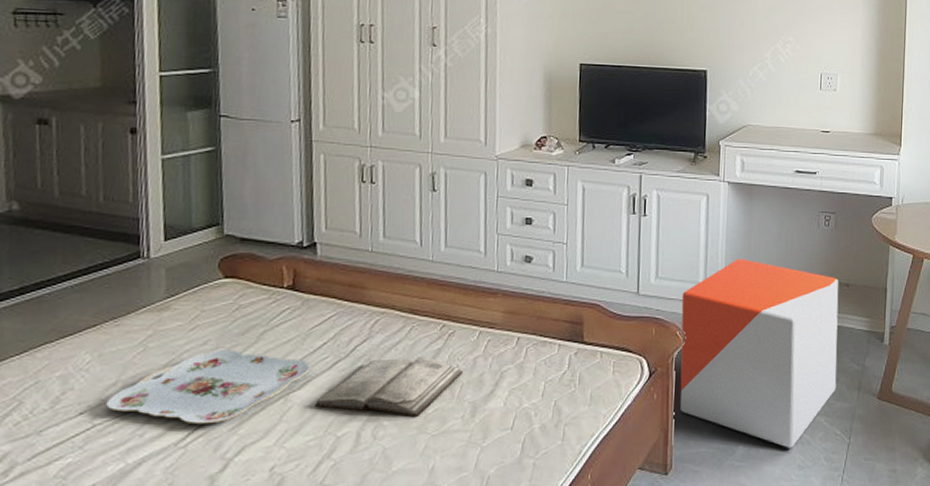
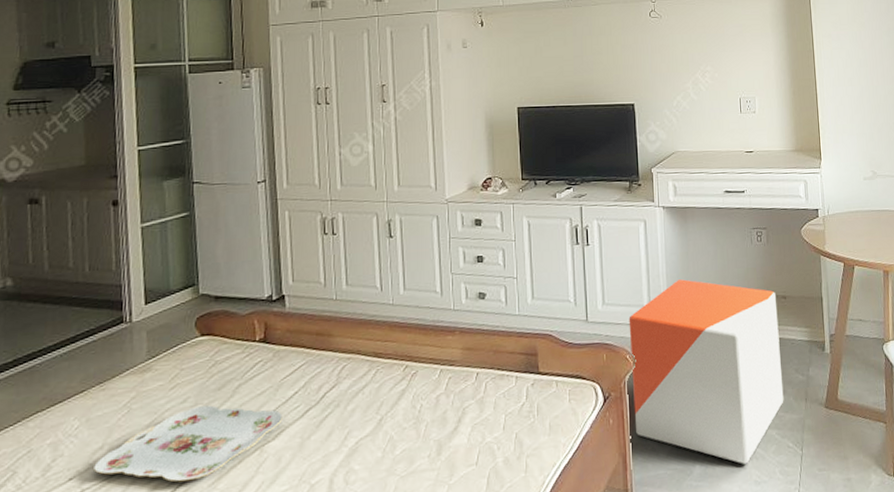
diary: present [315,356,464,417] -> none [289,398,428,459]

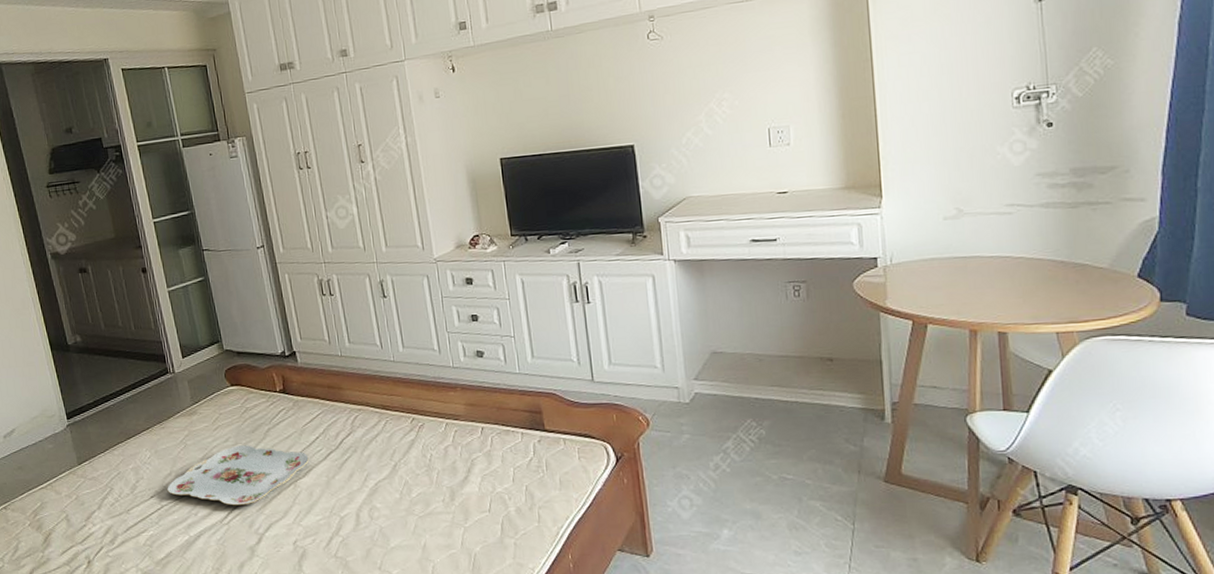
stool: present [628,279,784,464] -> none [639,339,831,533]

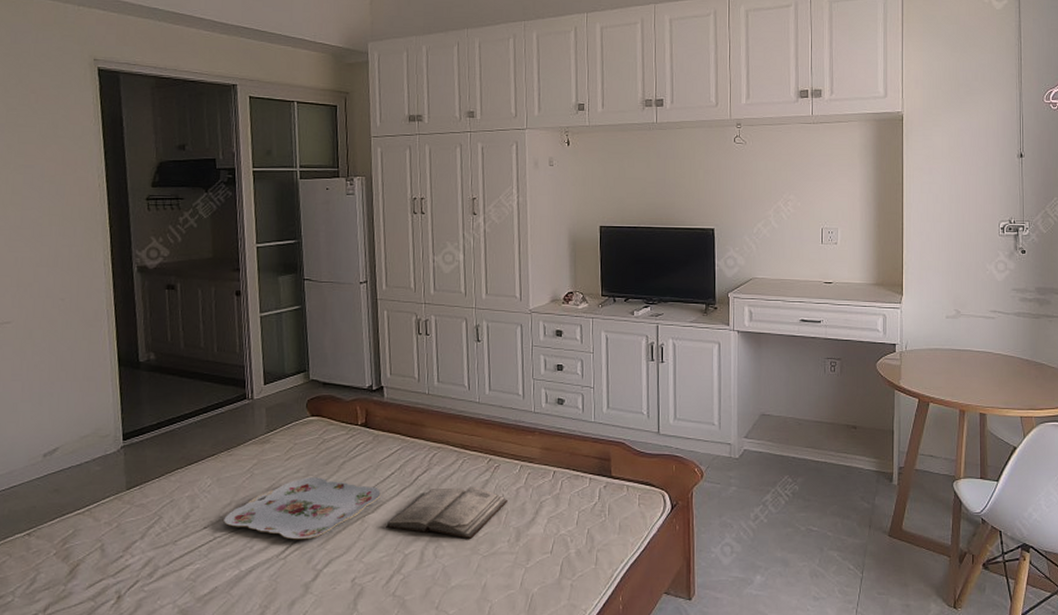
diary: none [318,446,438,500] -> present [386,486,509,539]

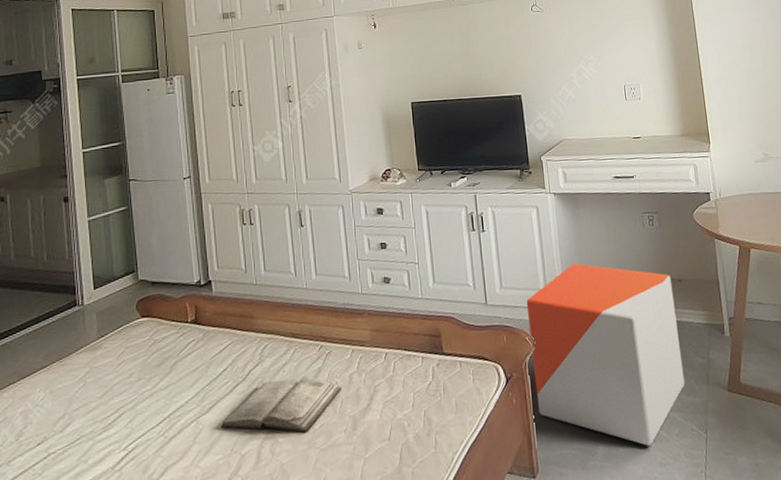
serving tray: present [224,477,381,540] -> none [57,380,214,449]
stool: none [698,402,848,580] -> present [526,263,685,446]

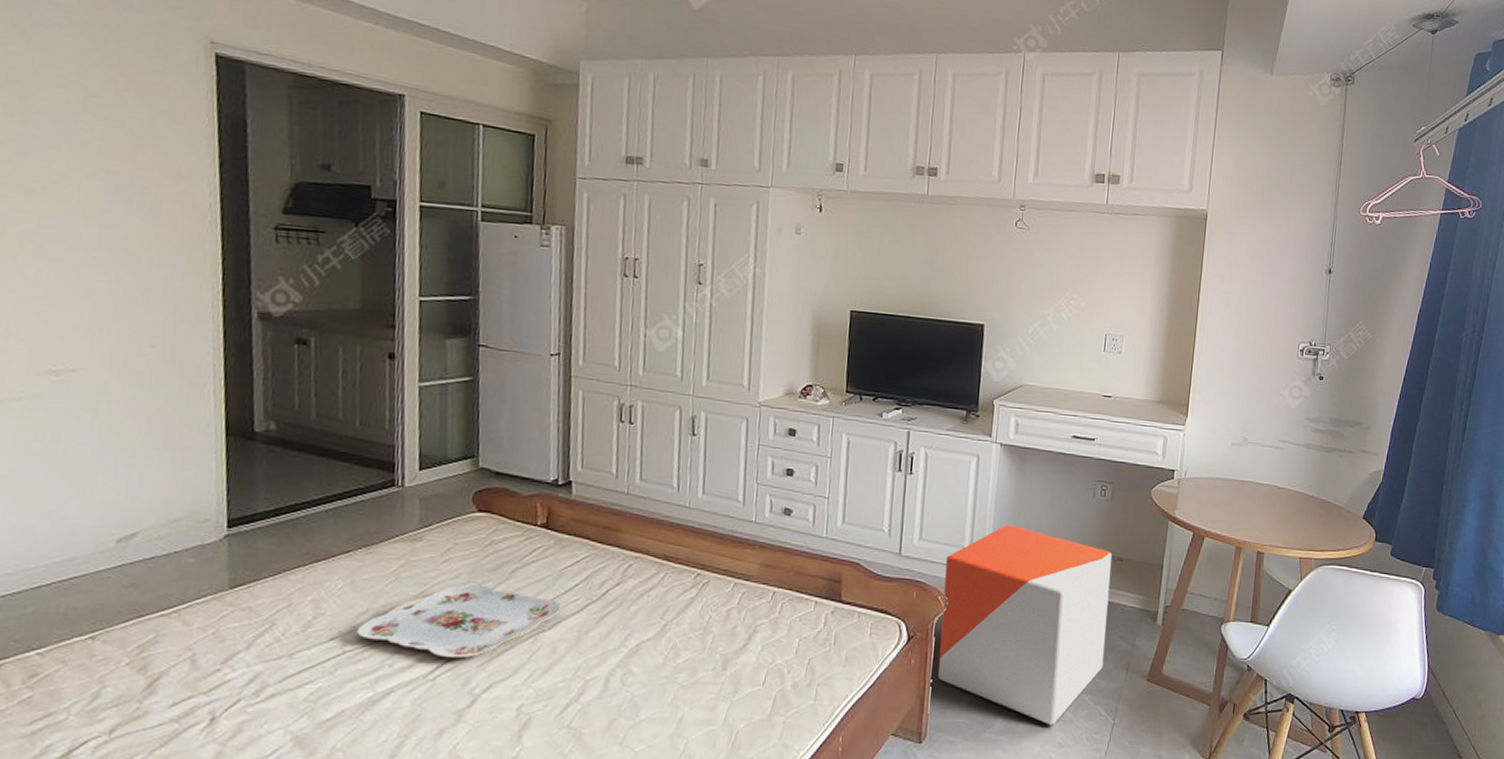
serving tray: none [57,380,214,449] -> present [357,584,560,659]
diary: present [221,375,343,433] -> none [564,604,717,665]

